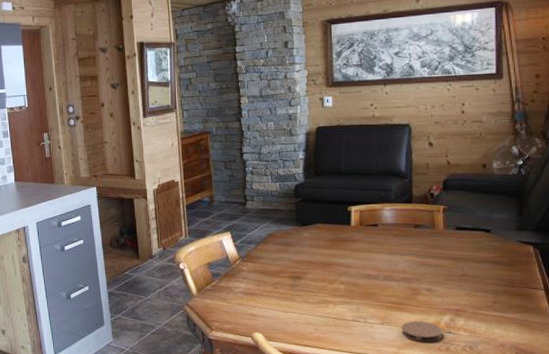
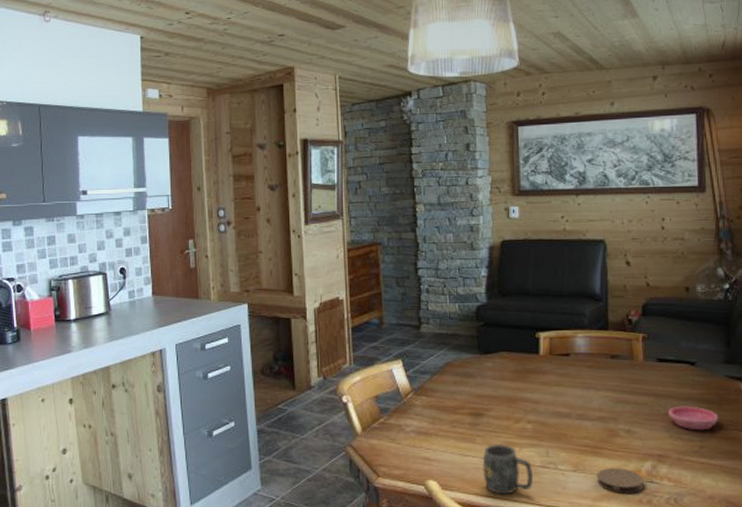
mug: none [301,301,346,344] -> present [482,443,534,495]
saucer: none [465,267,511,289] -> present [668,406,719,431]

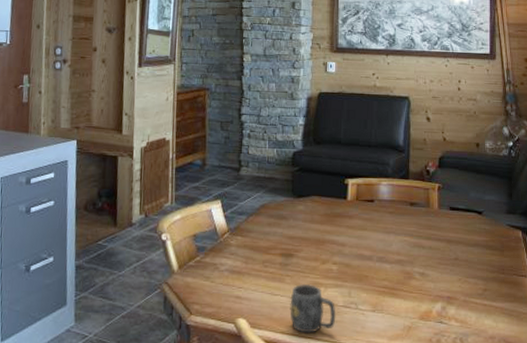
coaster: present [597,468,644,493] -> none [393,309,434,333]
saucer: present [668,406,719,431] -> none [458,251,501,275]

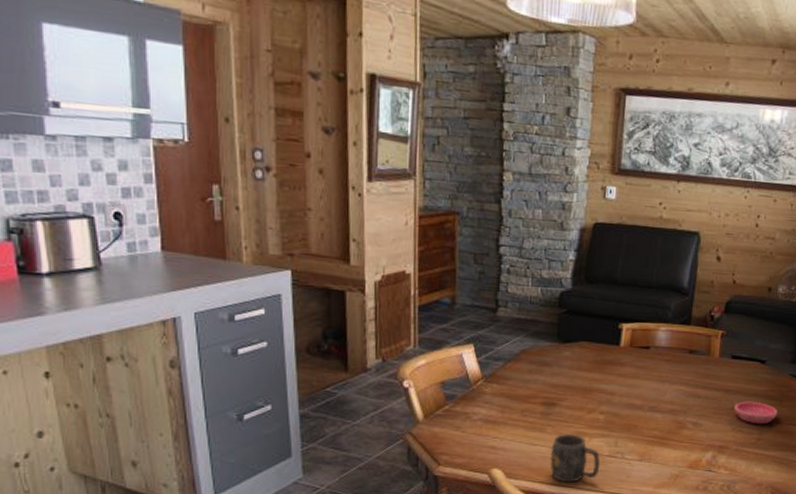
saucer: none [458,251,501,275] -> present [734,401,778,425]

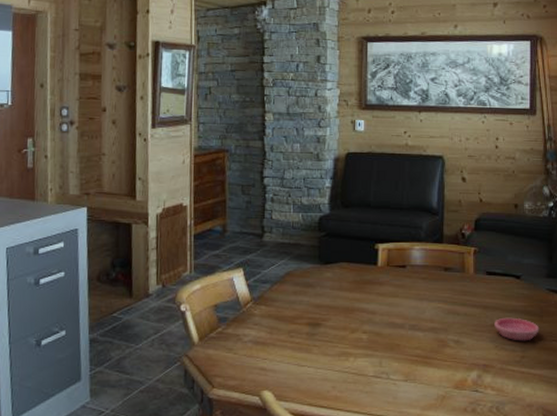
mug: present [550,433,601,483] -> none [317,353,367,405]

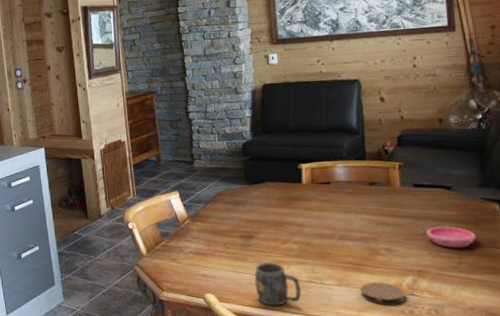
mug: none [317,353,367,405] -> present [254,262,302,306]
coaster: none [426,378,469,402] -> present [360,283,405,305]

